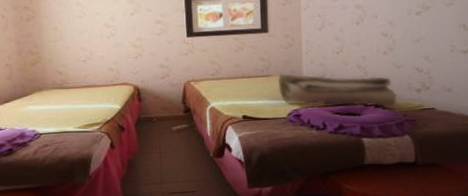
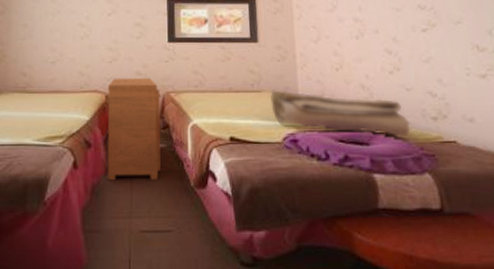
nightstand: none [136,69,185,156] -> present [108,77,161,181]

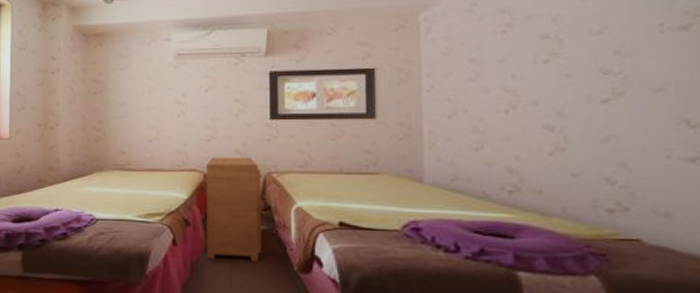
towel: present [269,90,411,136] -> none [387,172,574,230]

